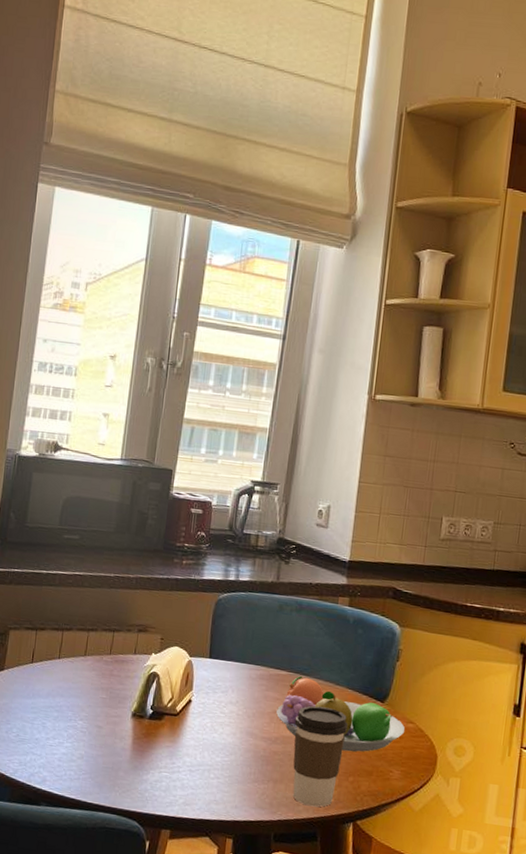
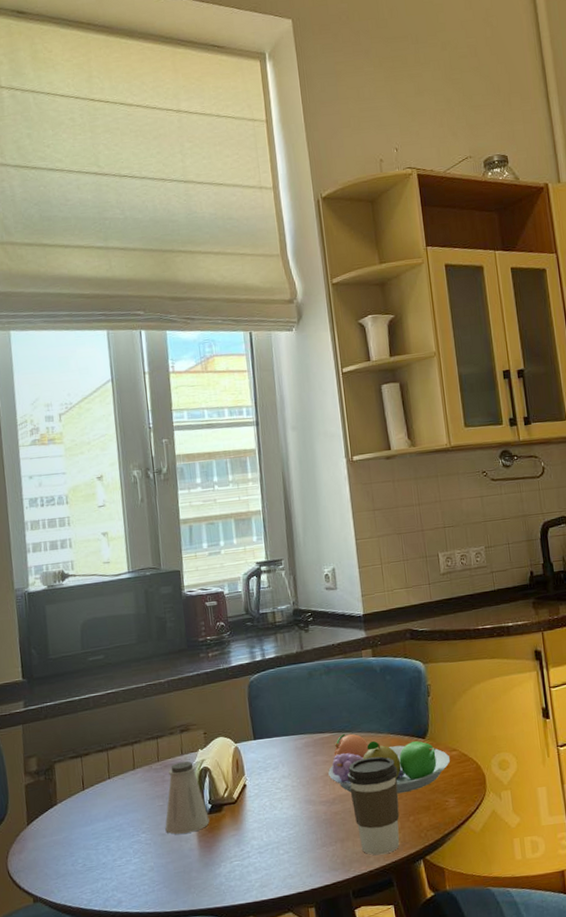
saltshaker: none [103,660,148,733] -> present [165,761,210,835]

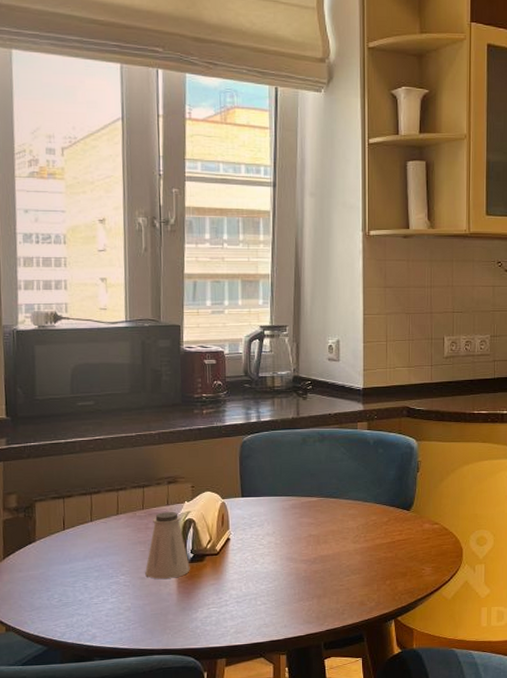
fruit bowl: present [328,734,450,794] -> none [312,500,431,559]
coffee cup: present [347,756,400,855] -> none [330,523,380,613]

